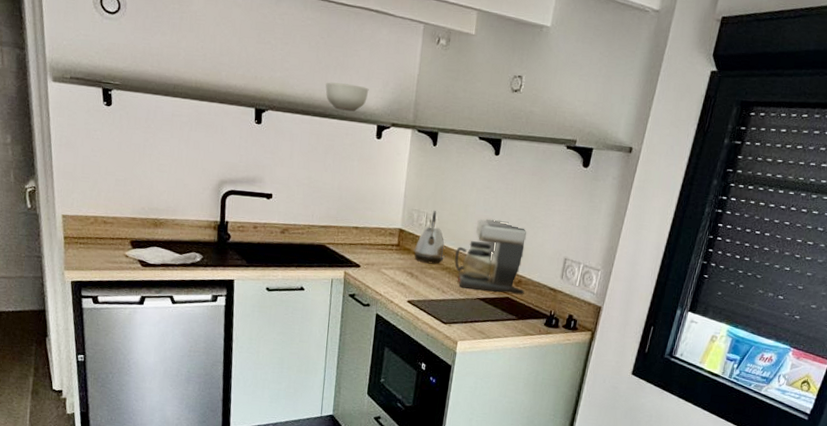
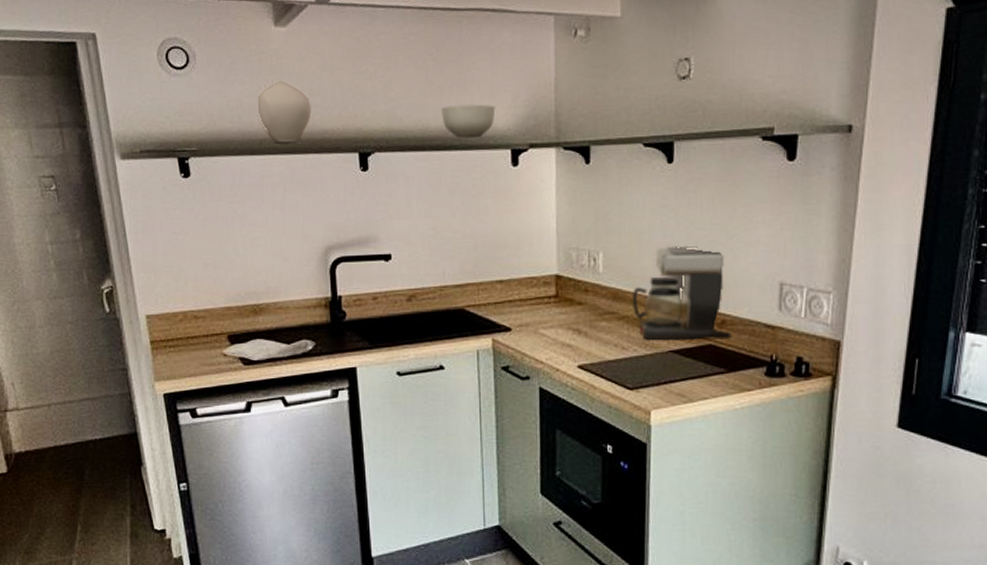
ceramic jug: none [173,37,219,93] -> present [256,80,310,145]
kettle: present [414,211,445,264] -> none [578,246,619,315]

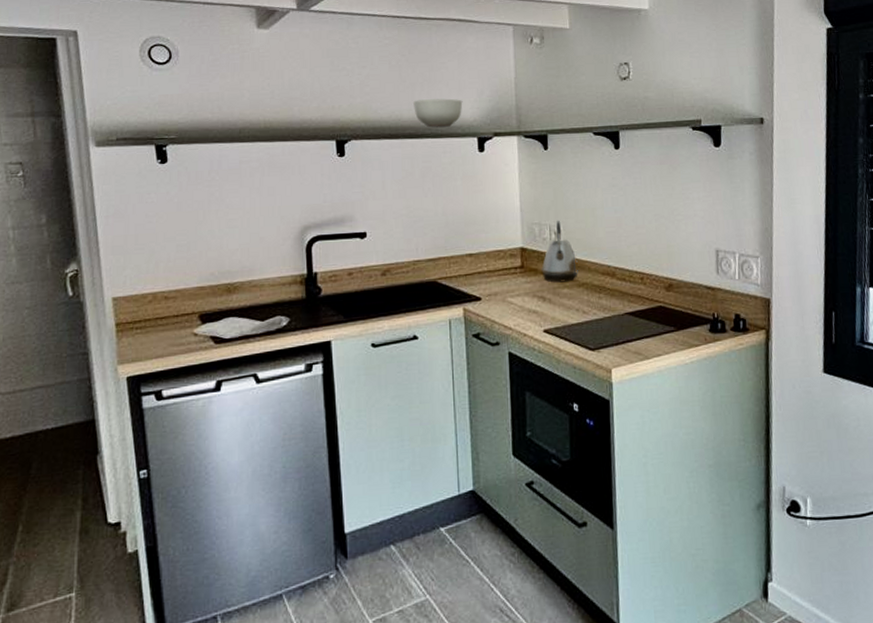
ceramic jug: present [256,80,310,145] -> none [237,75,290,133]
kettle: none [578,246,619,315] -> present [541,221,578,283]
coffee maker: present [631,246,732,341] -> none [589,220,679,304]

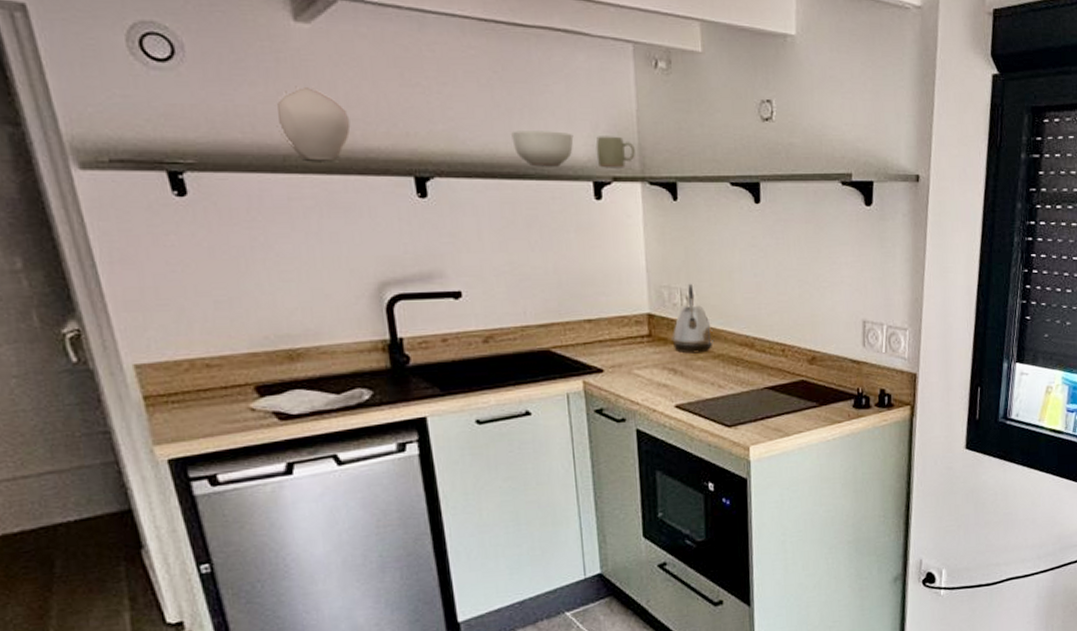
ceramic jug: none [237,75,290,133] -> present [274,86,349,162]
mug: none [480,99,513,126] -> present [595,136,635,168]

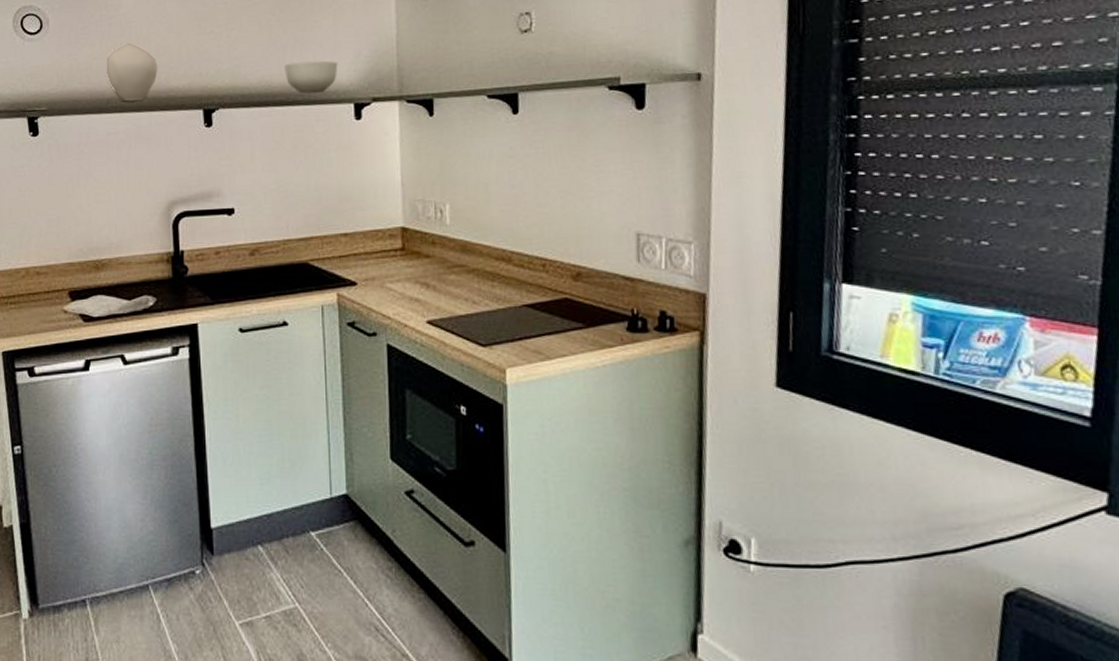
mug: present [595,136,635,168] -> none [357,60,394,91]
kettle: present [671,284,713,354] -> none [425,197,468,268]

